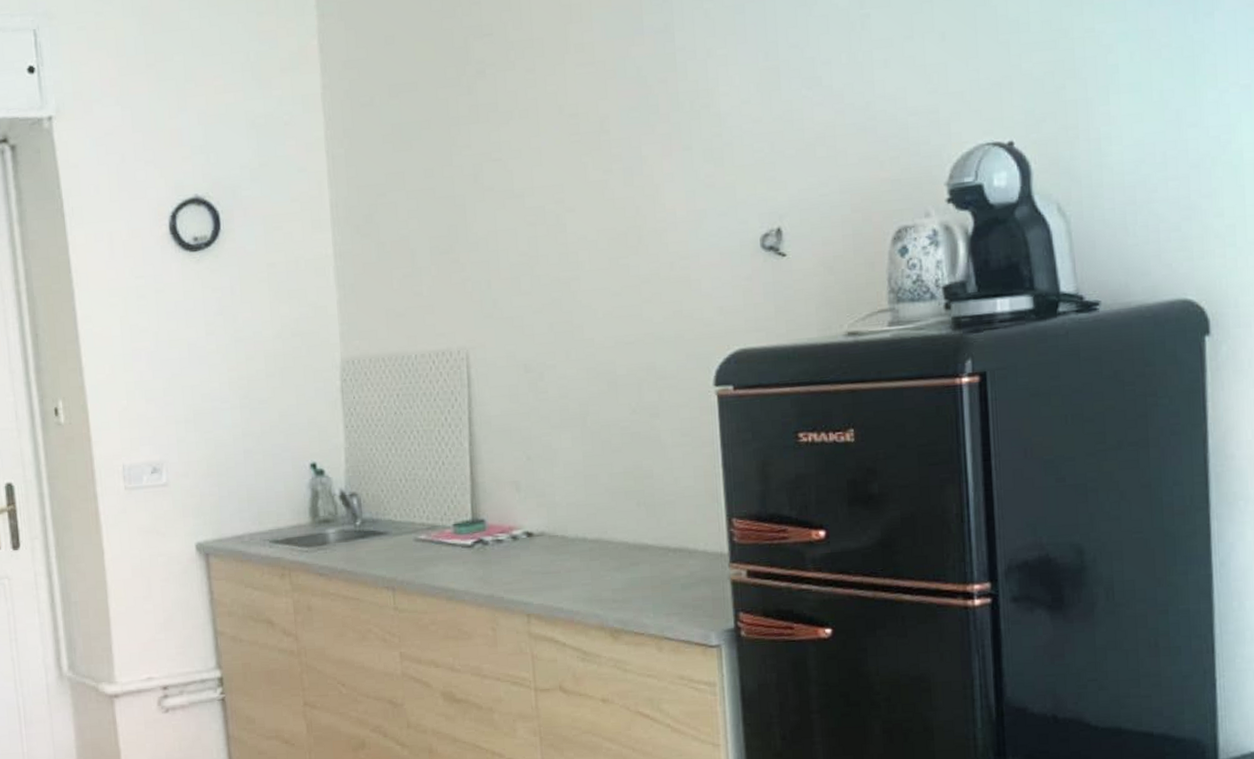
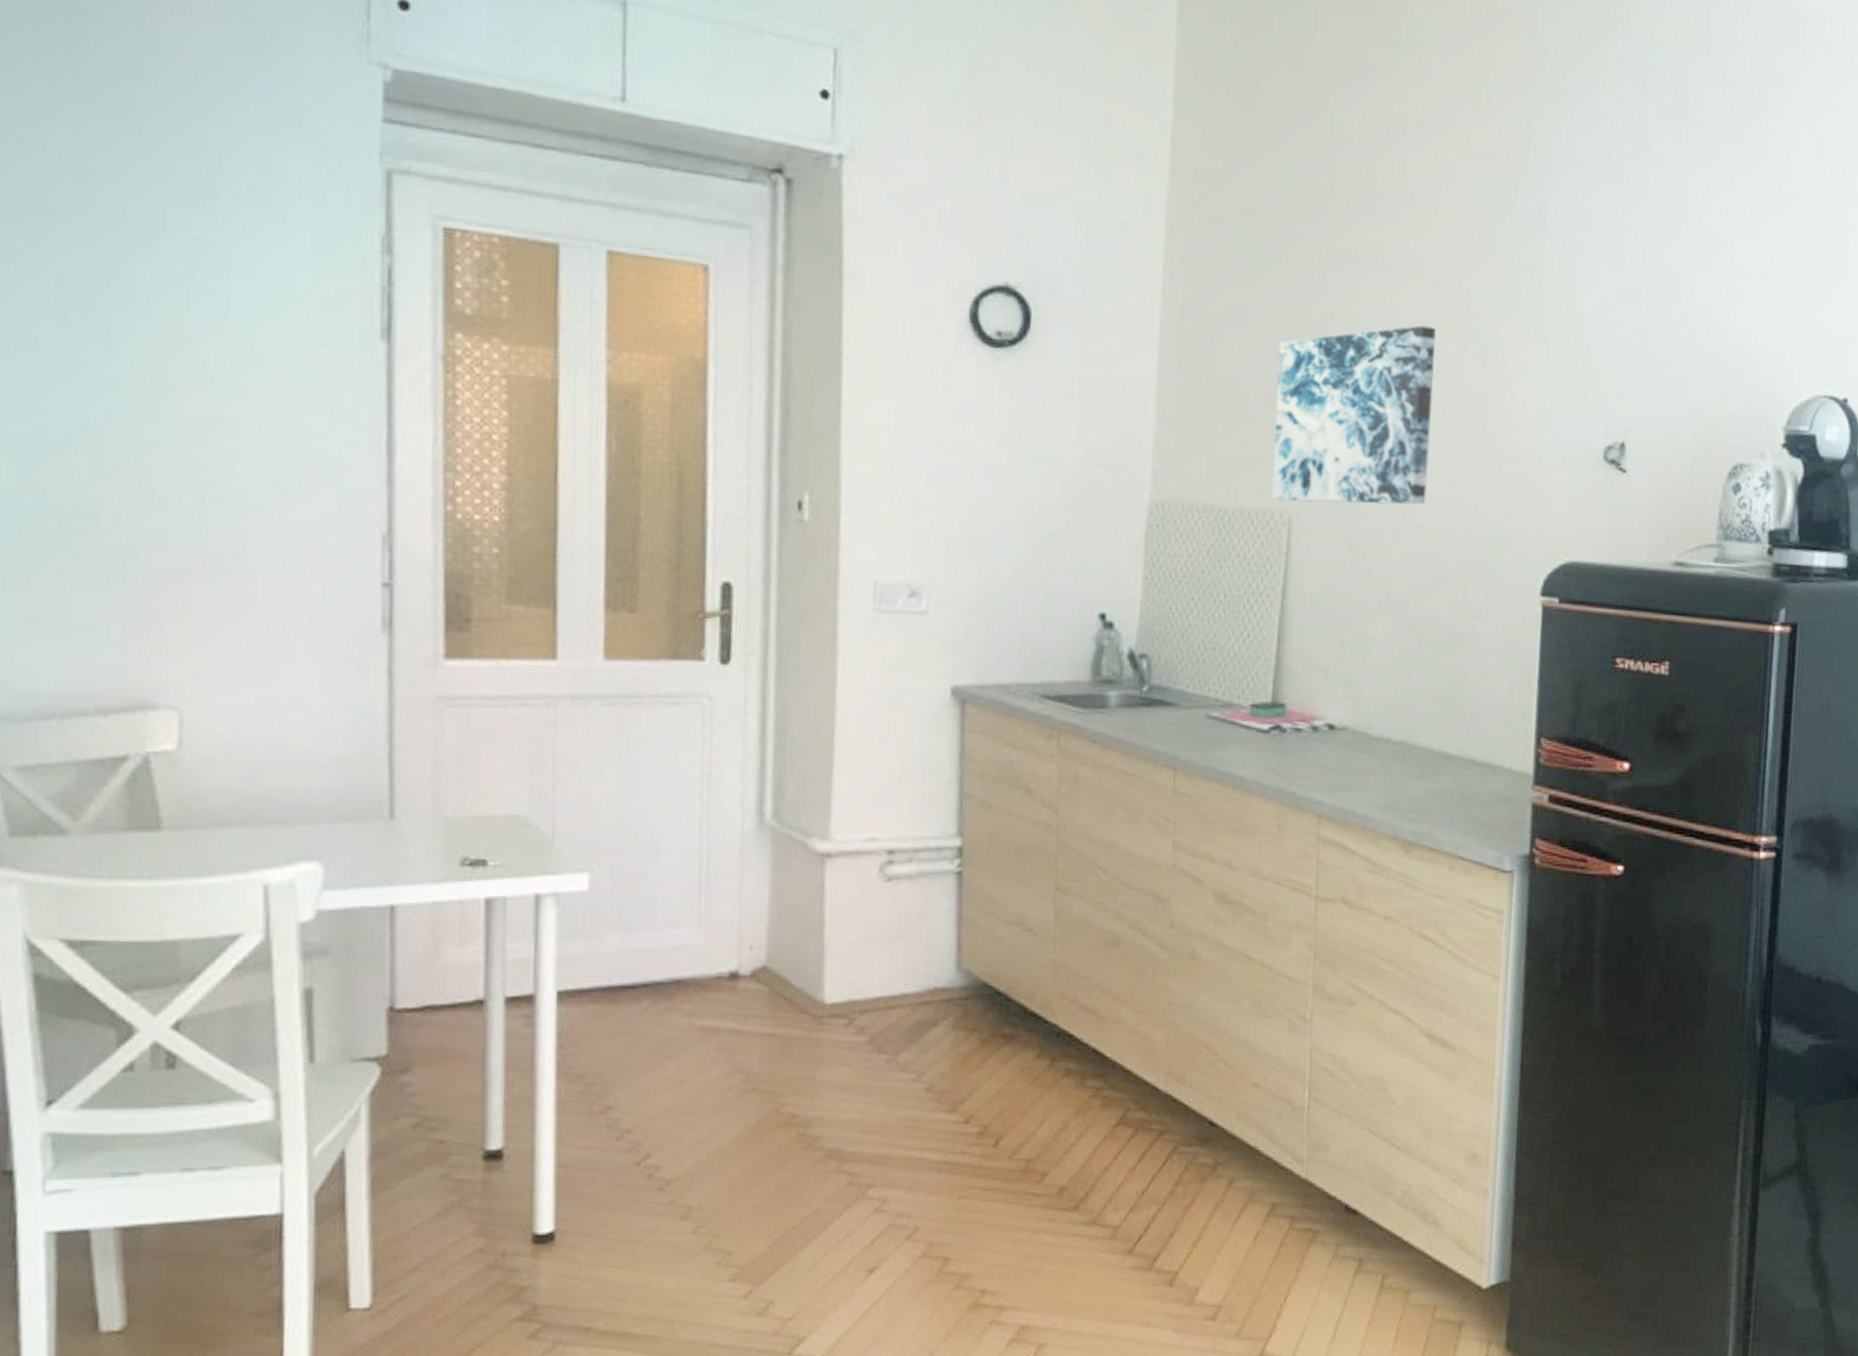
wall art: none [437,156,592,340] -> present [1272,325,1436,505]

